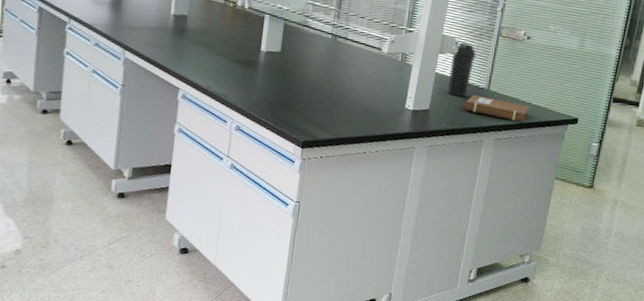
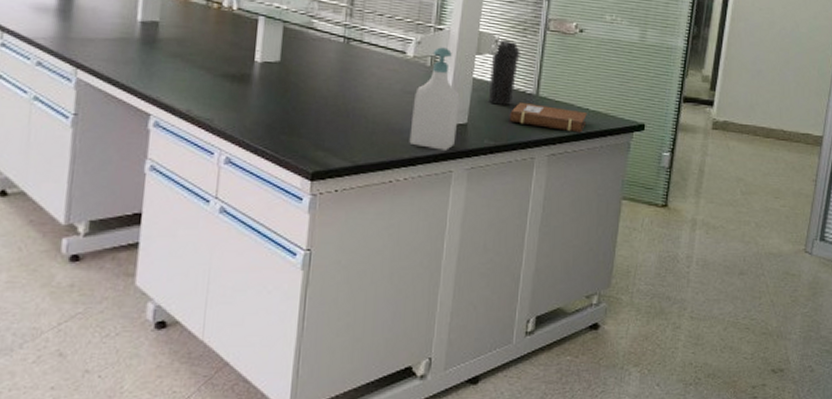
soap bottle: none [381,46,424,131] -> present [409,47,460,151]

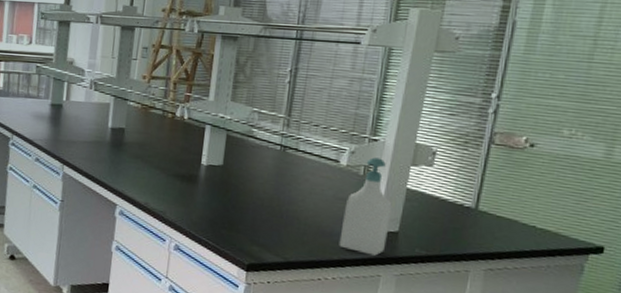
water bottle: present [488,38,520,105] -> none [421,150,460,217]
notebook: present [510,103,587,133] -> none [444,215,533,251]

